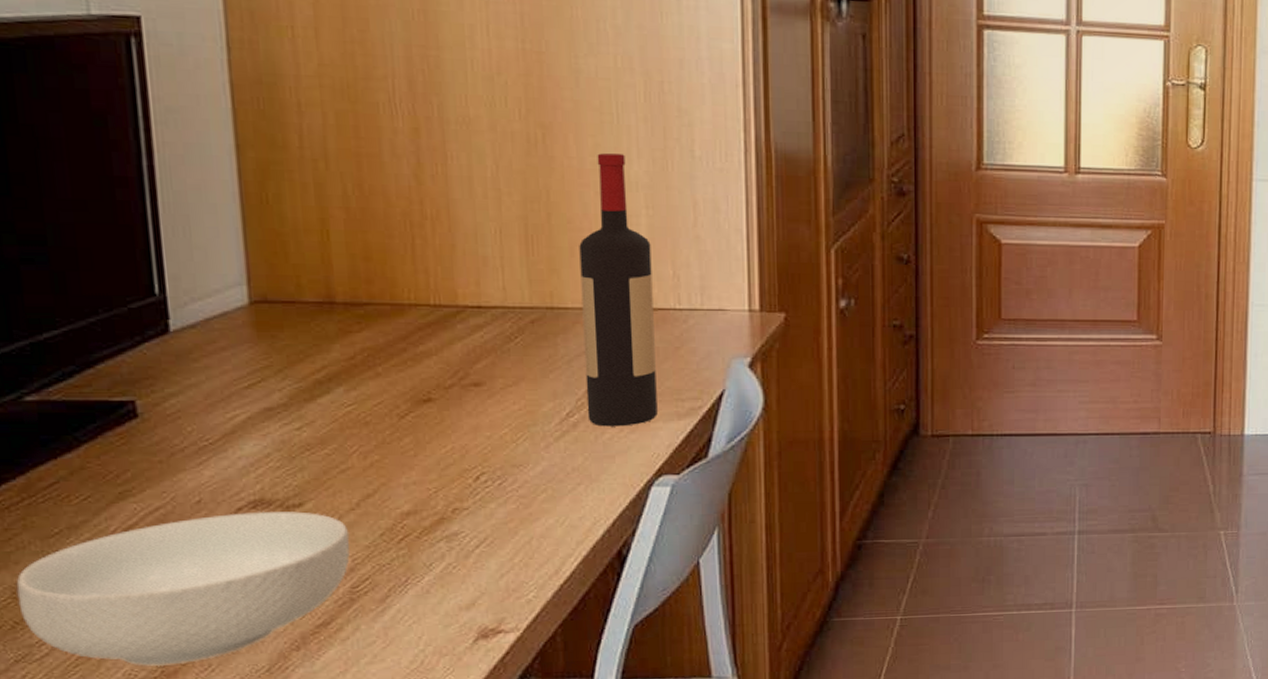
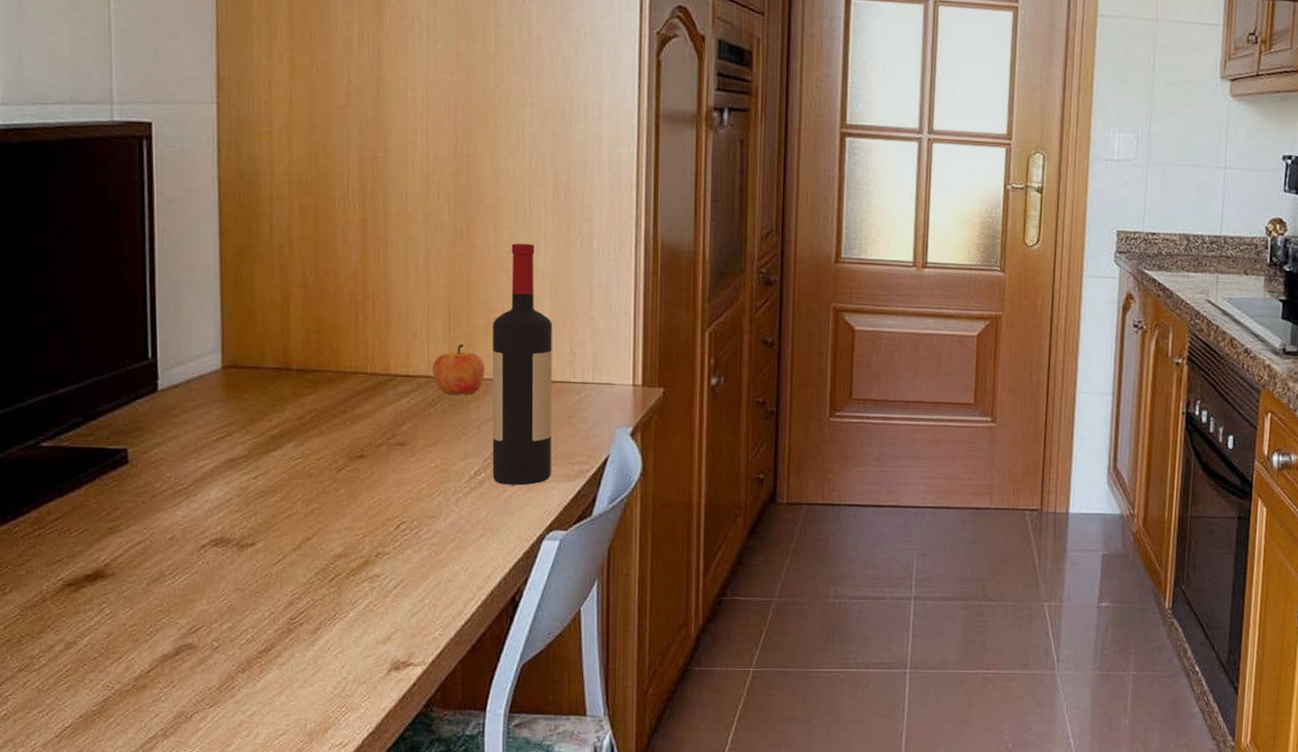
cereal bowl: present [16,511,350,667] -> none [24,548,291,681]
apple: none [508,268,573,327] -> present [432,343,485,395]

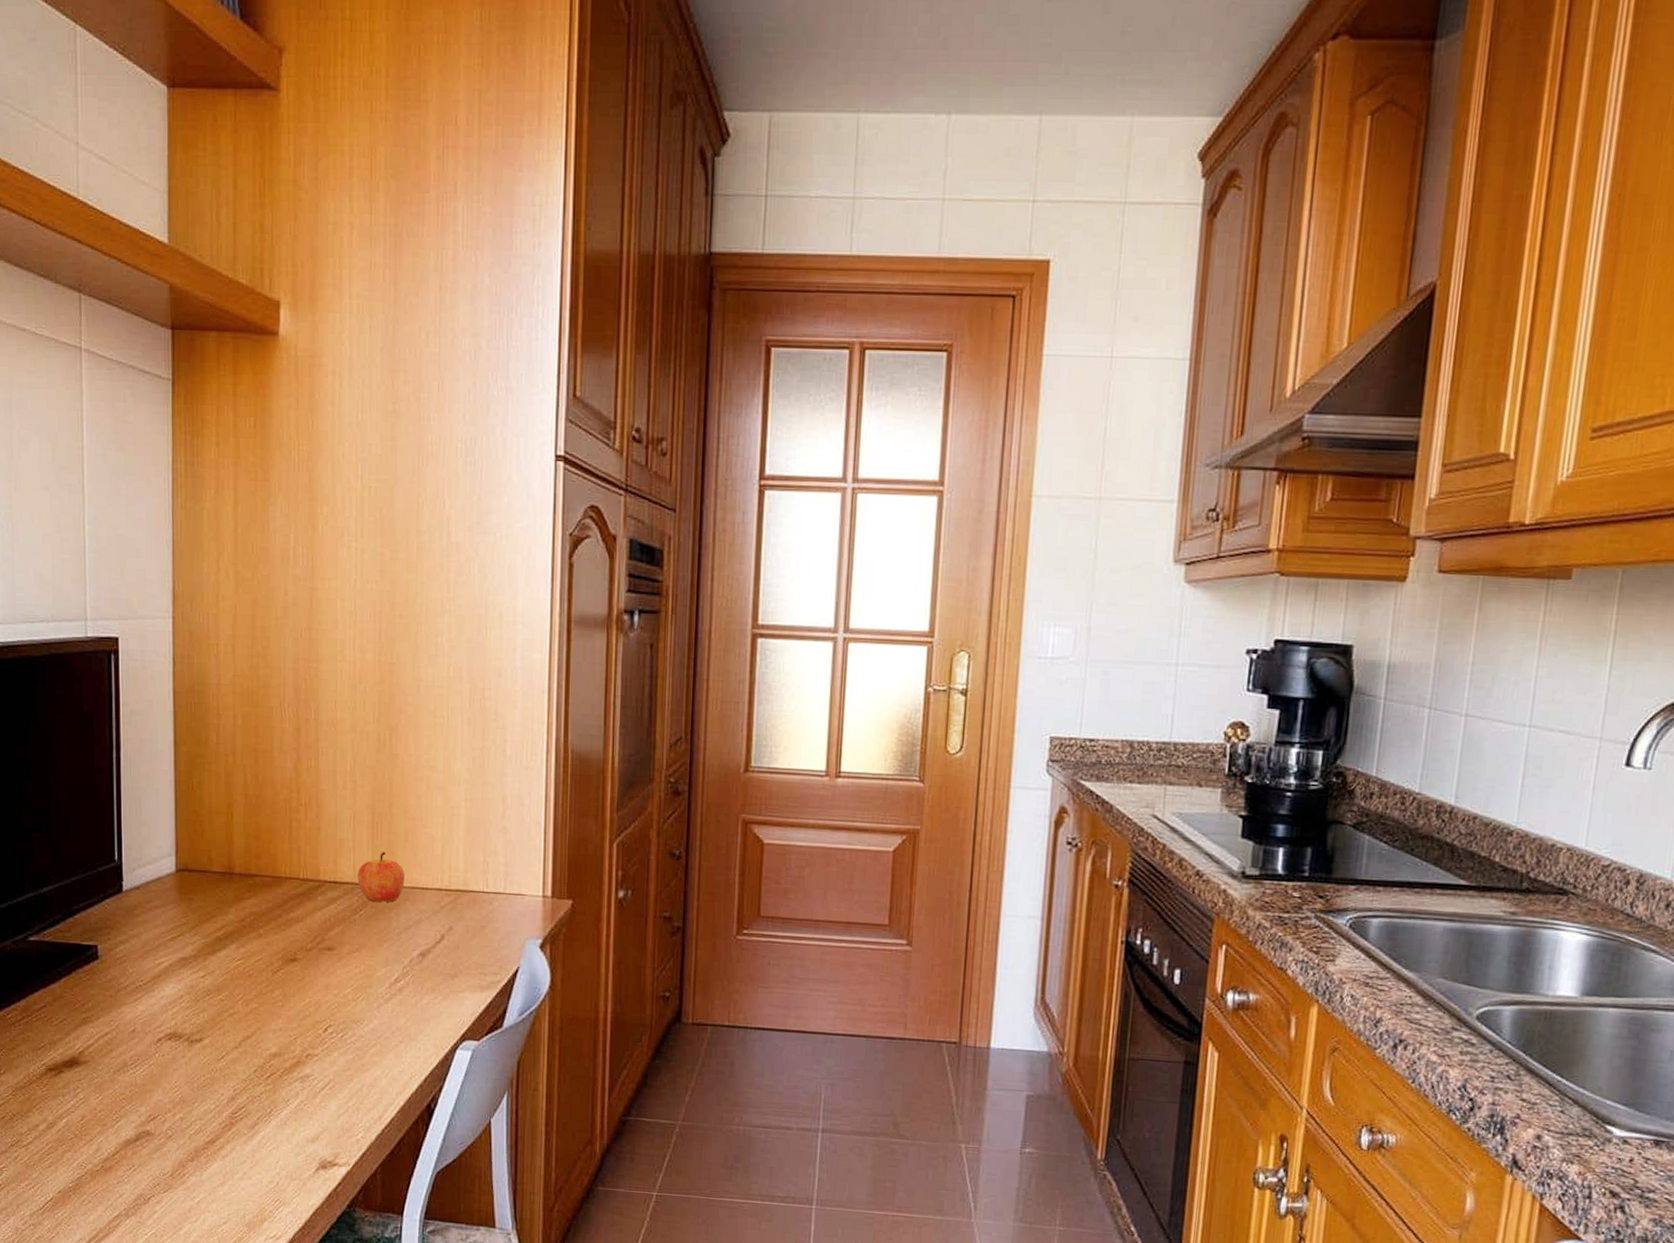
wine bottle: present [492,243,552,486] -> none [411,752,467,994]

